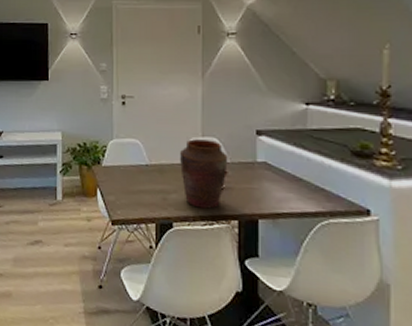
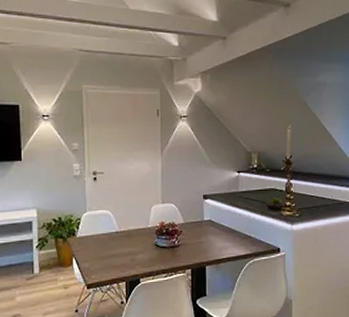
vase: present [180,139,228,209] -> none [145,206,183,263]

